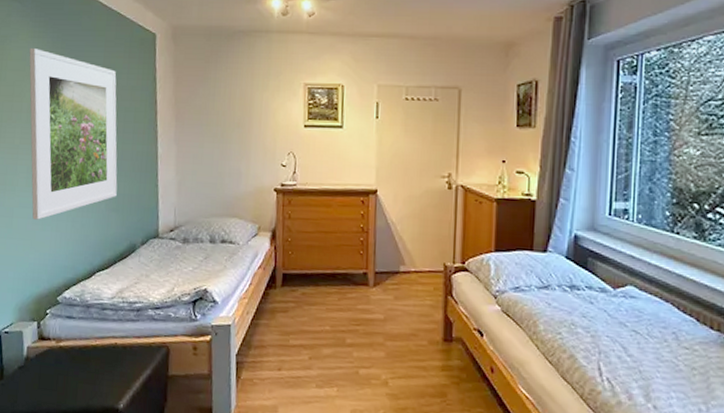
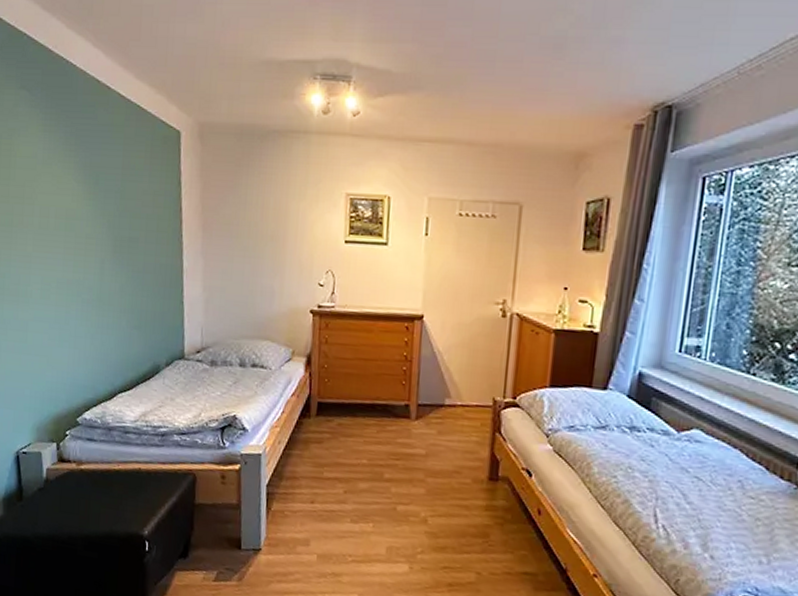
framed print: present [29,48,118,220] -> none [40,144,140,336]

